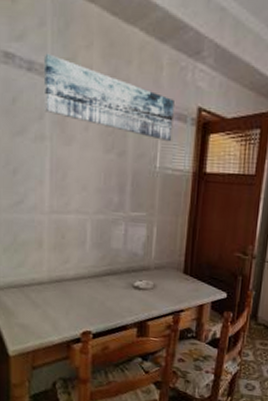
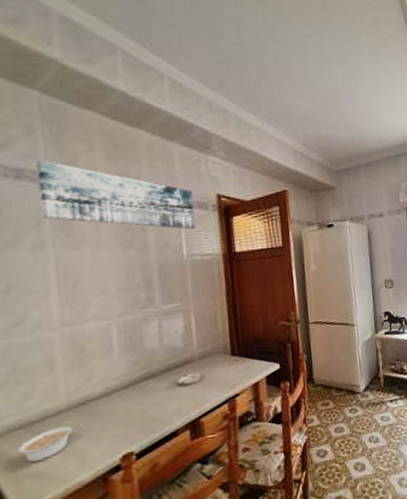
legume: none [12,294,57,317] -> present [17,424,82,463]

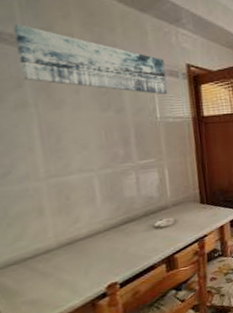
legume: present [17,424,82,463] -> none [13,260,71,292]

